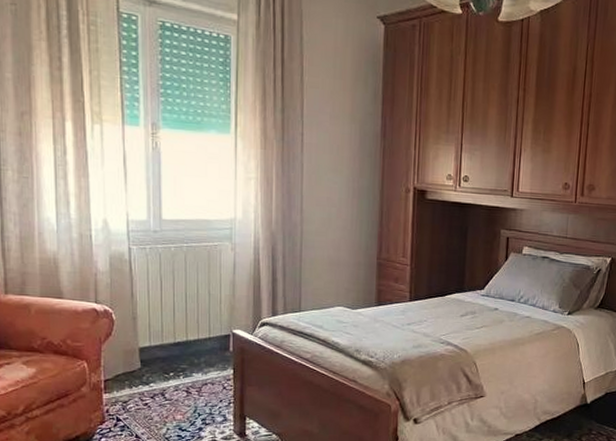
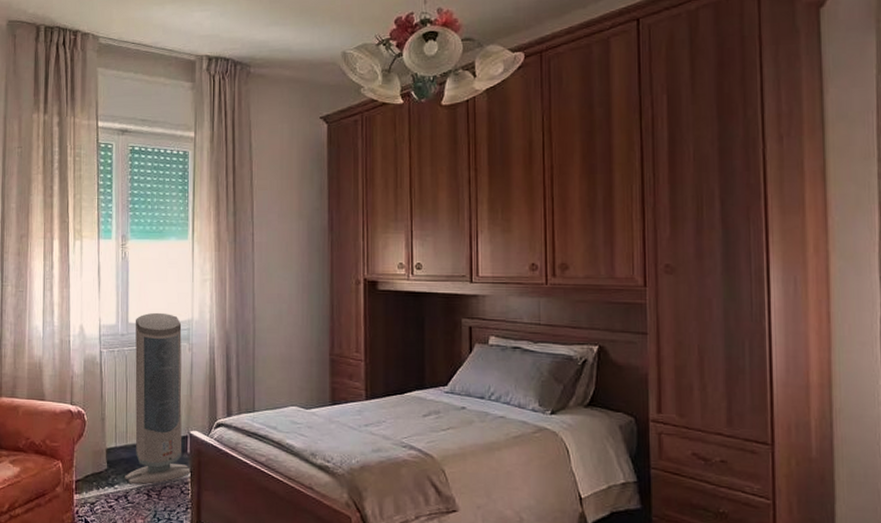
air purifier: none [161,209,234,382] -> present [125,312,191,484]

